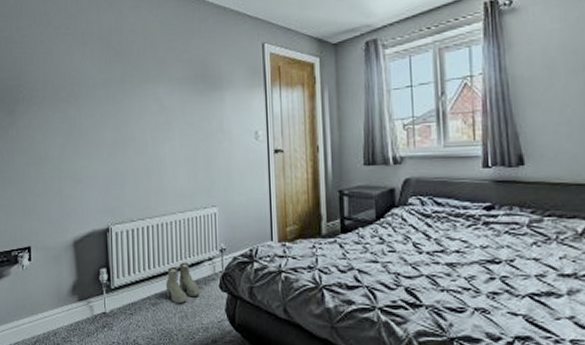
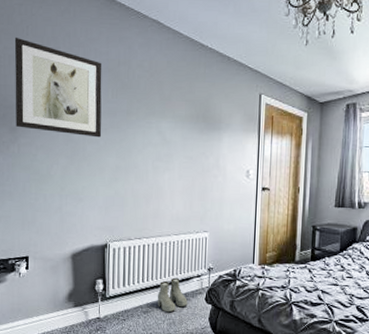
wall art: none [9,18,97,112] -> present [14,36,102,138]

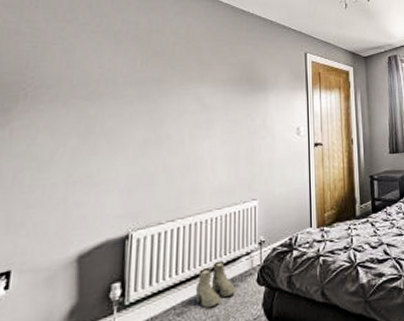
wall art: present [14,36,102,138] -> none [9,10,130,111]

